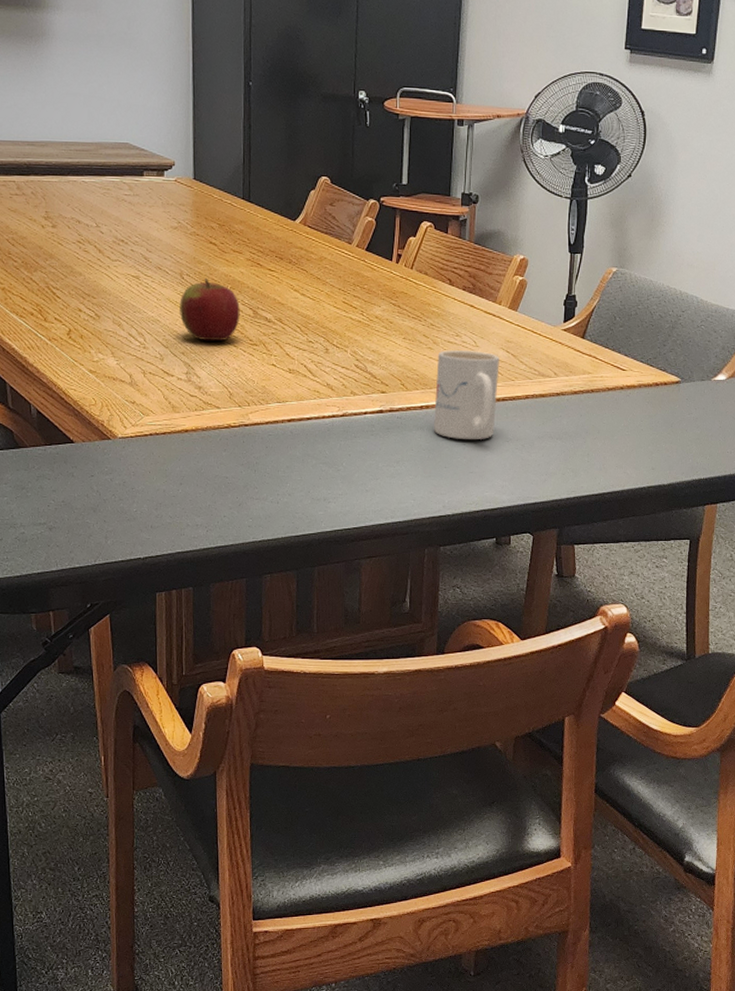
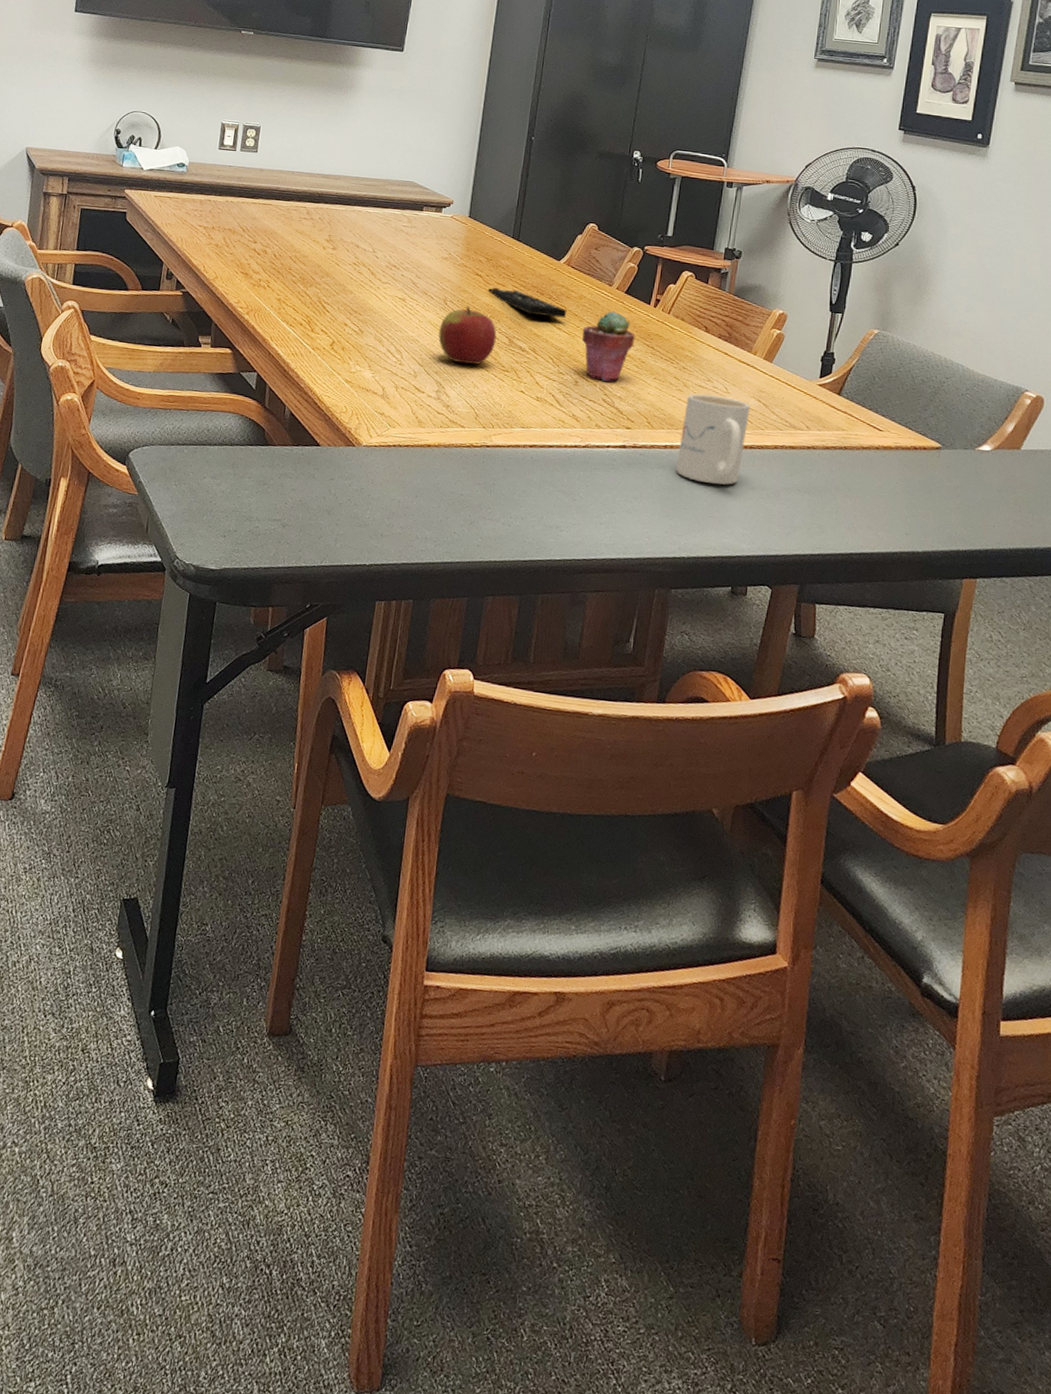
remote control: none [225,255,309,283] -> present [488,287,567,318]
potted succulent: none [327,270,380,346] -> present [582,310,635,382]

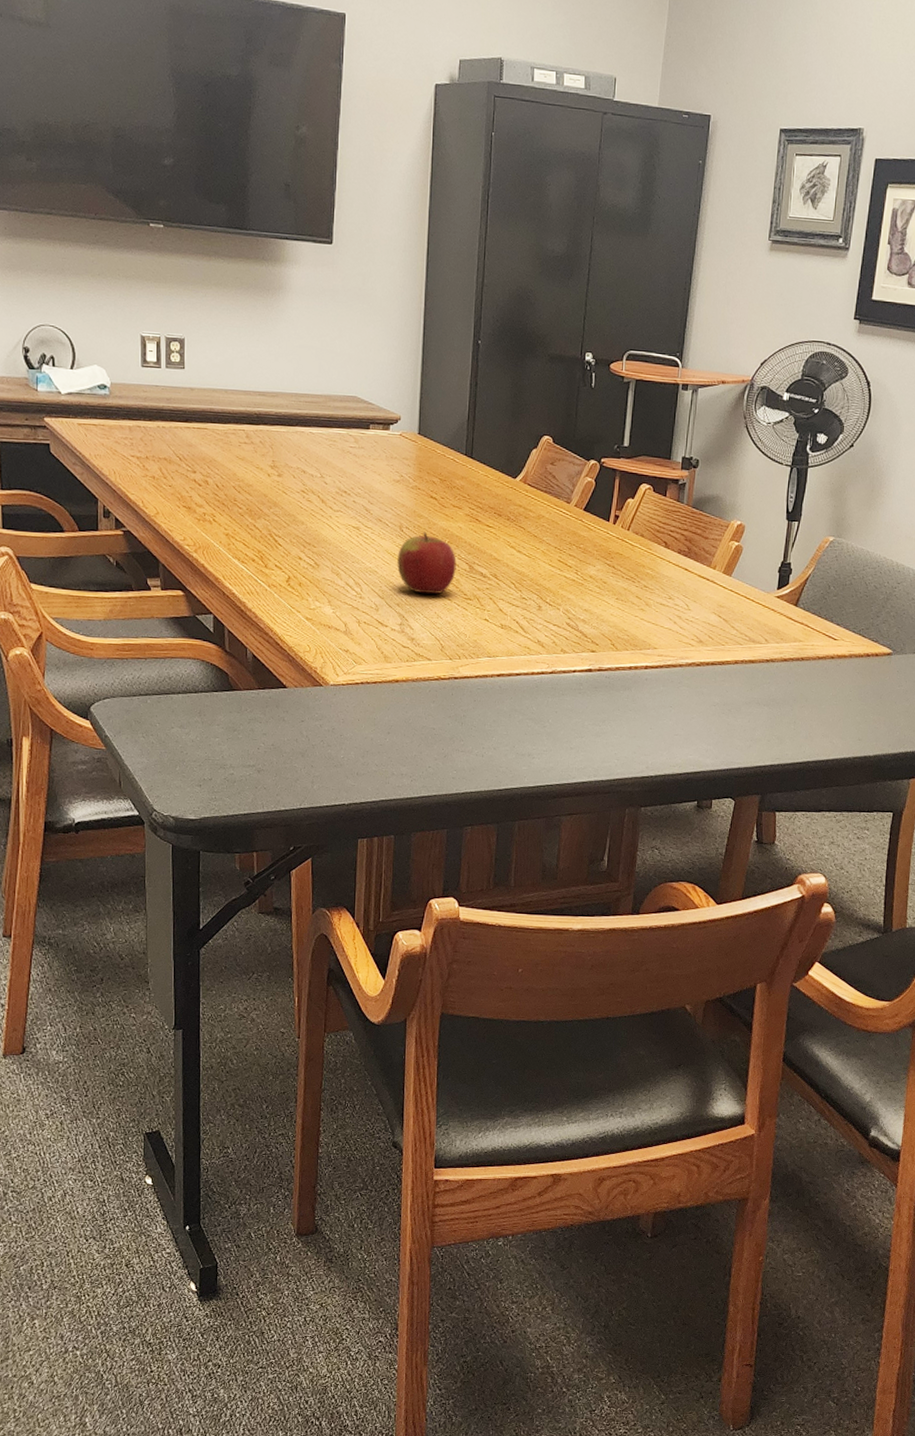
remote control: present [488,287,567,318] -> none [445,510,526,540]
potted succulent: present [582,310,635,382] -> none [542,529,596,605]
mug: present [675,393,750,486] -> none [641,612,711,704]

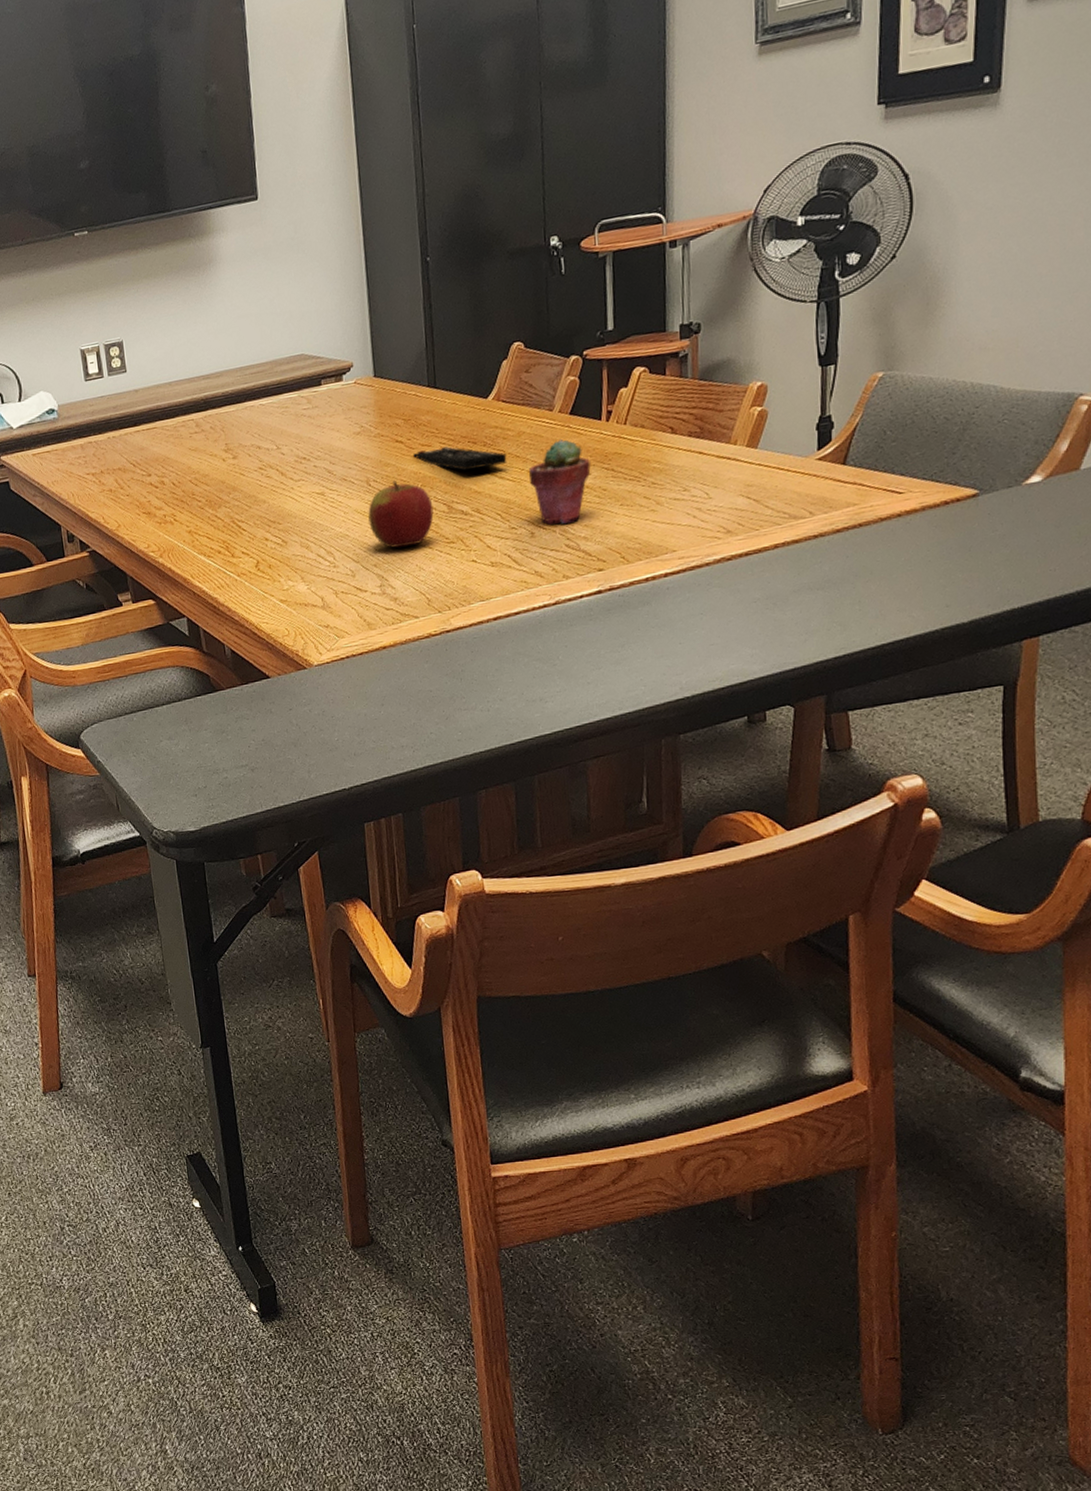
remote control: none [445,510,526,540] -> present [413,446,507,471]
potted succulent: none [542,529,596,605] -> present [528,438,591,525]

